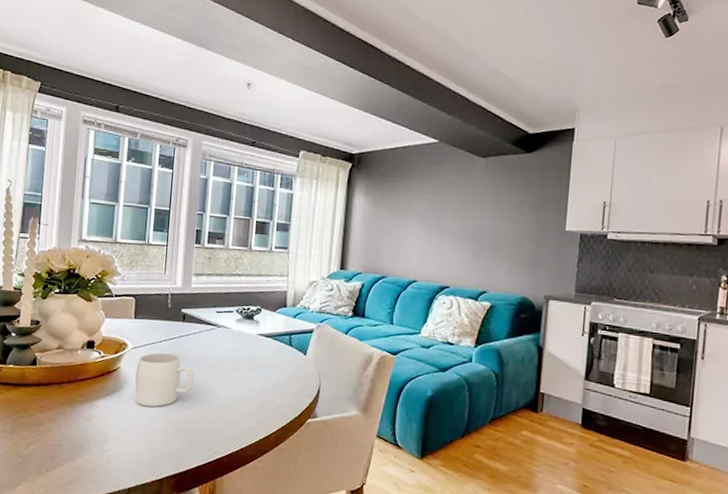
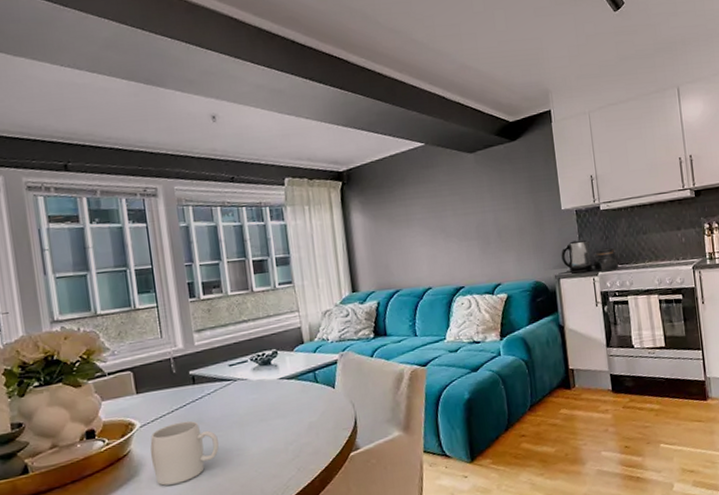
kettle: none [555,264,589,300] -> present [561,239,593,274]
jar: none [588,278,616,304] -> present [592,247,619,273]

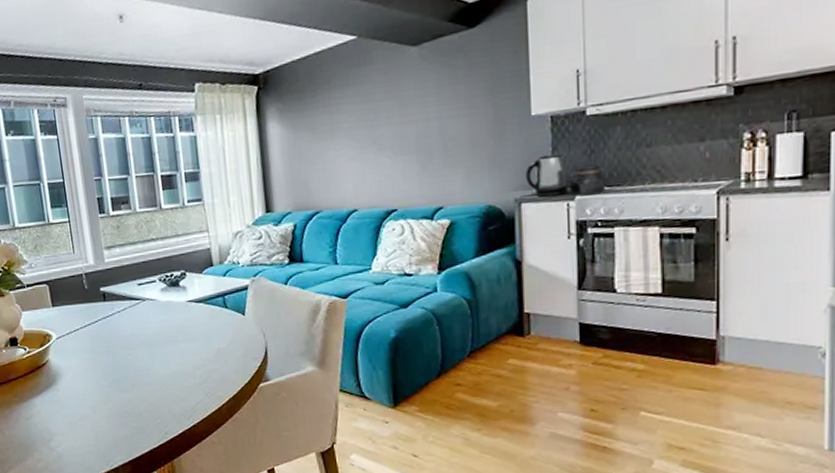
mug: present [150,420,219,486] -> none [66,336,129,396]

